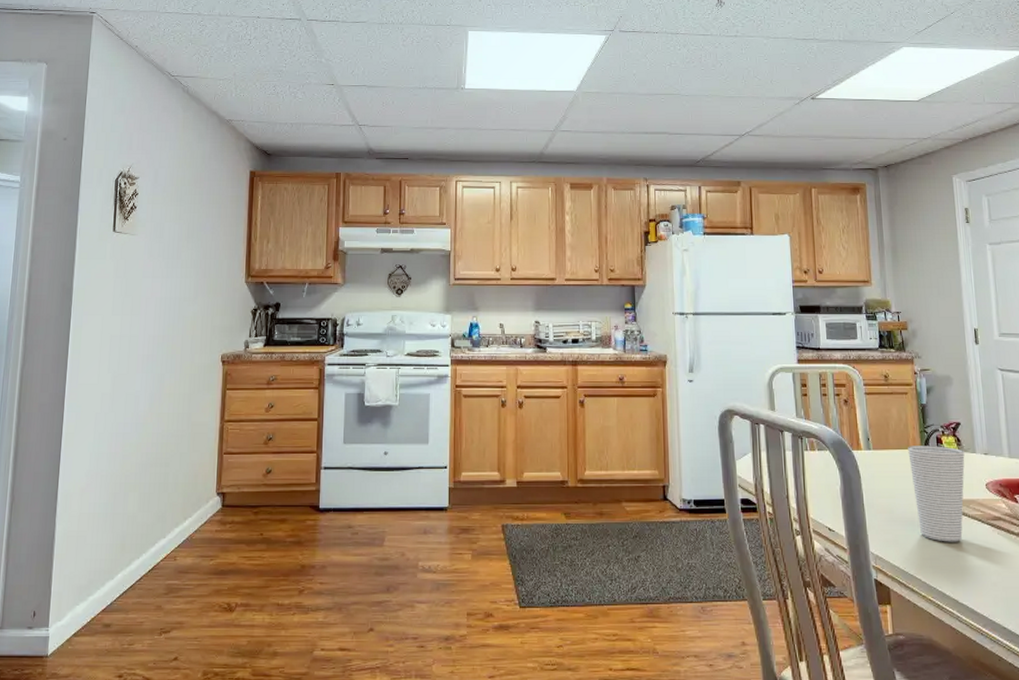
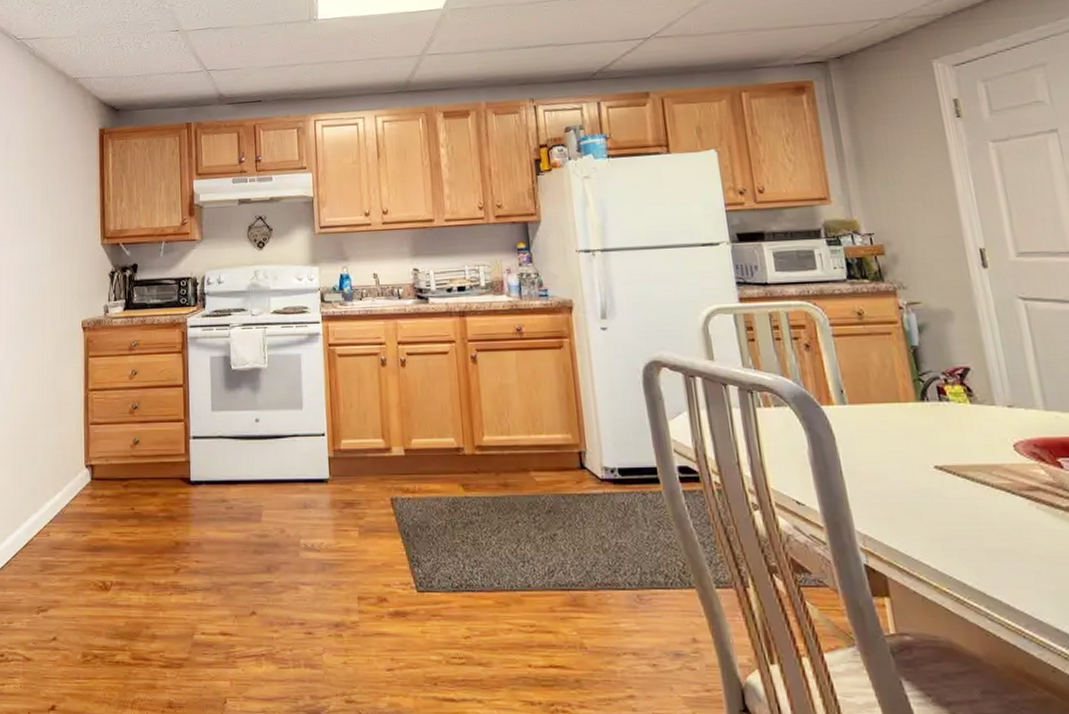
cup: present [908,446,965,542] -> none [897,397,985,519]

